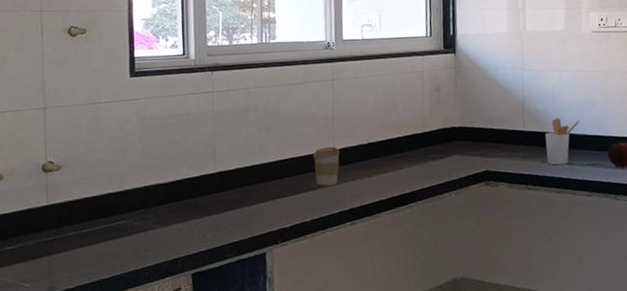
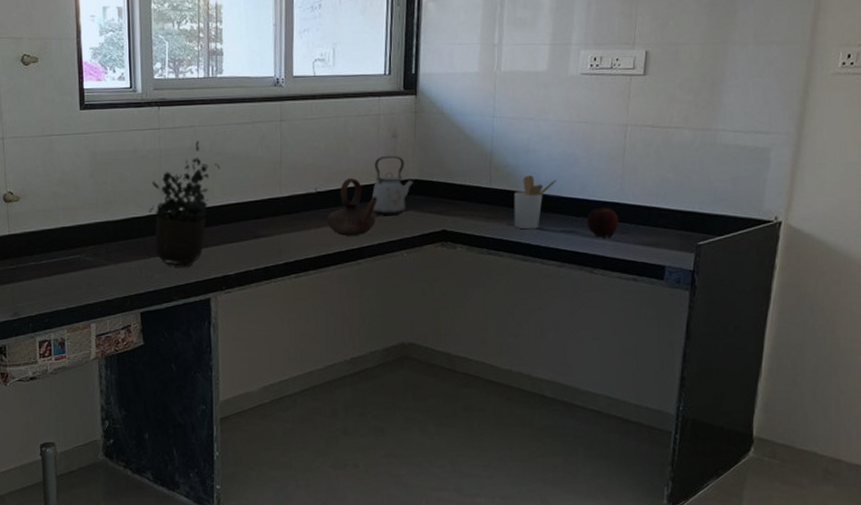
potted plant: none [201,102,274,225] -> present [149,141,220,267]
coffee cup: present [312,146,340,186] -> none [258,193,286,235]
teapot: none [378,129,426,182] -> present [326,178,378,236]
kettle: none [420,107,457,161] -> present [372,156,414,215]

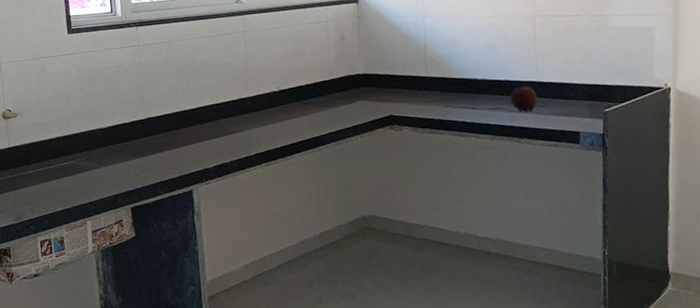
potted plant: present [149,141,220,267] -> none [133,54,194,165]
teapot: present [326,178,378,236] -> none [289,76,332,127]
kettle: present [372,156,414,215] -> none [326,55,362,106]
utensil holder: present [513,175,557,230] -> none [447,63,483,110]

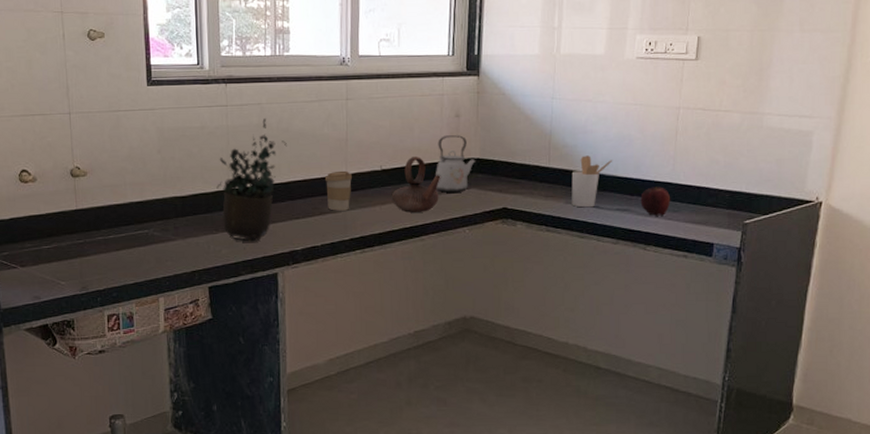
potted plant: none [133,54,194,165] -> present [216,118,287,242]
coffee cup: none [229,93,254,130] -> present [324,170,352,211]
teapot: none [289,76,332,127] -> present [391,157,441,213]
kettle: none [326,55,362,106] -> present [436,135,476,193]
utensil holder: none [447,63,483,110] -> present [571,155,613,208]

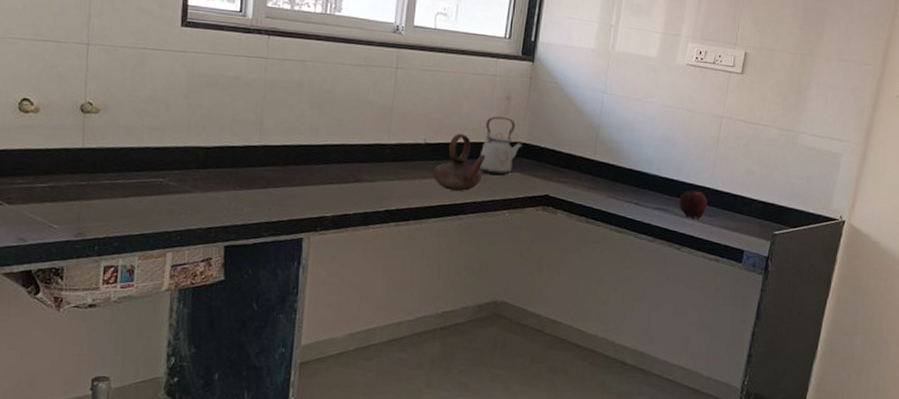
potted plant: present [216,118,287,242] -> none [246,76,328,203]
coffee cup: present [324,170,352,211] -> none [364,139,394,181]
utensil holder: present [571,155,613,208] -> none [613,152,657,204]

